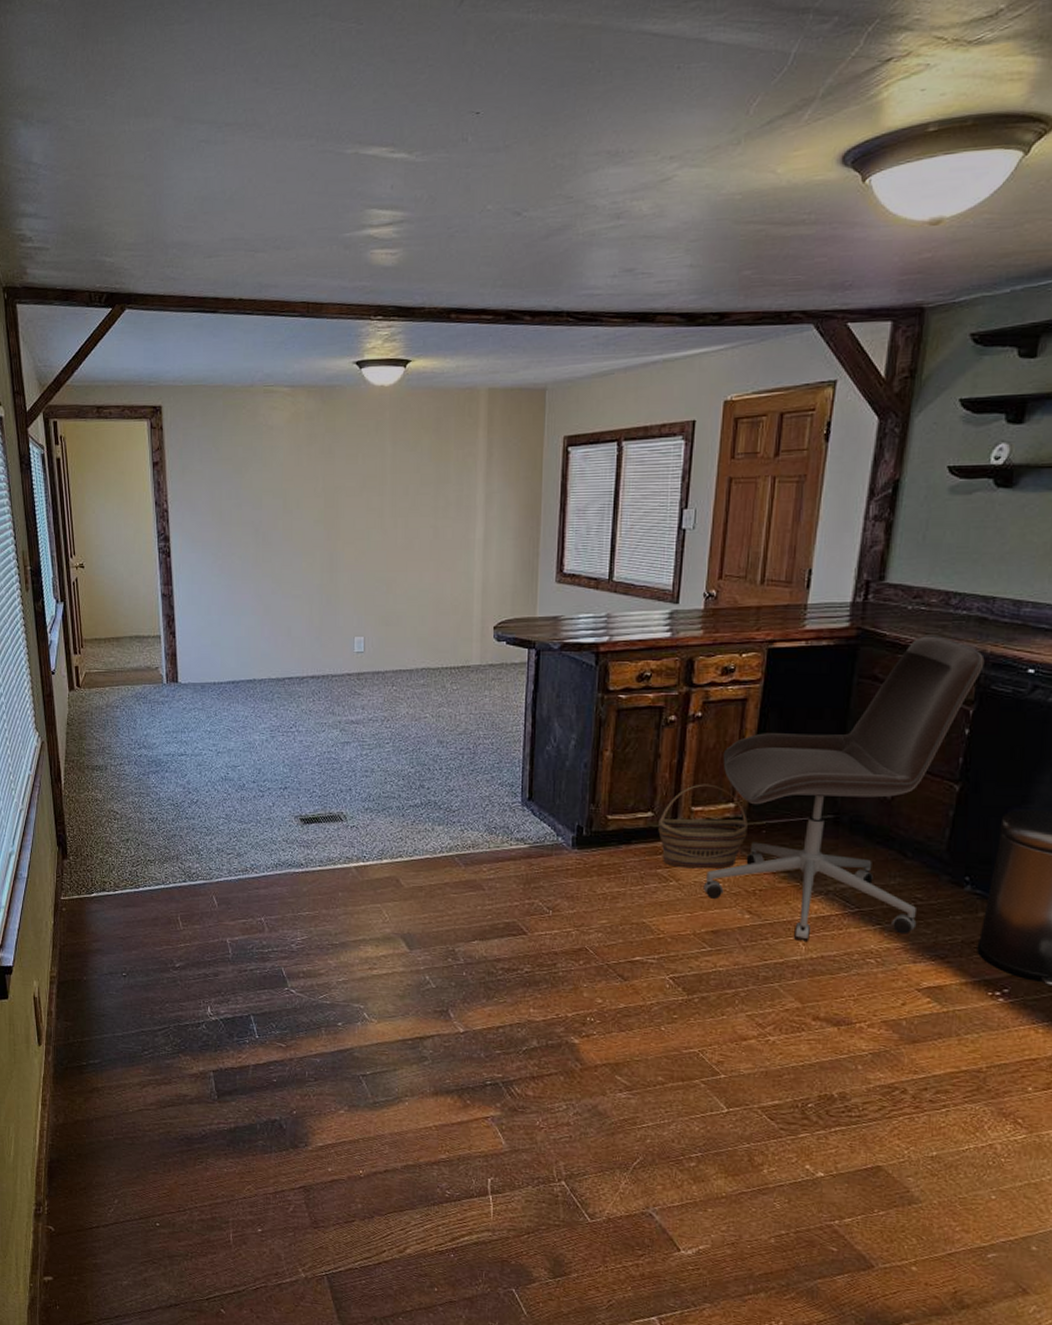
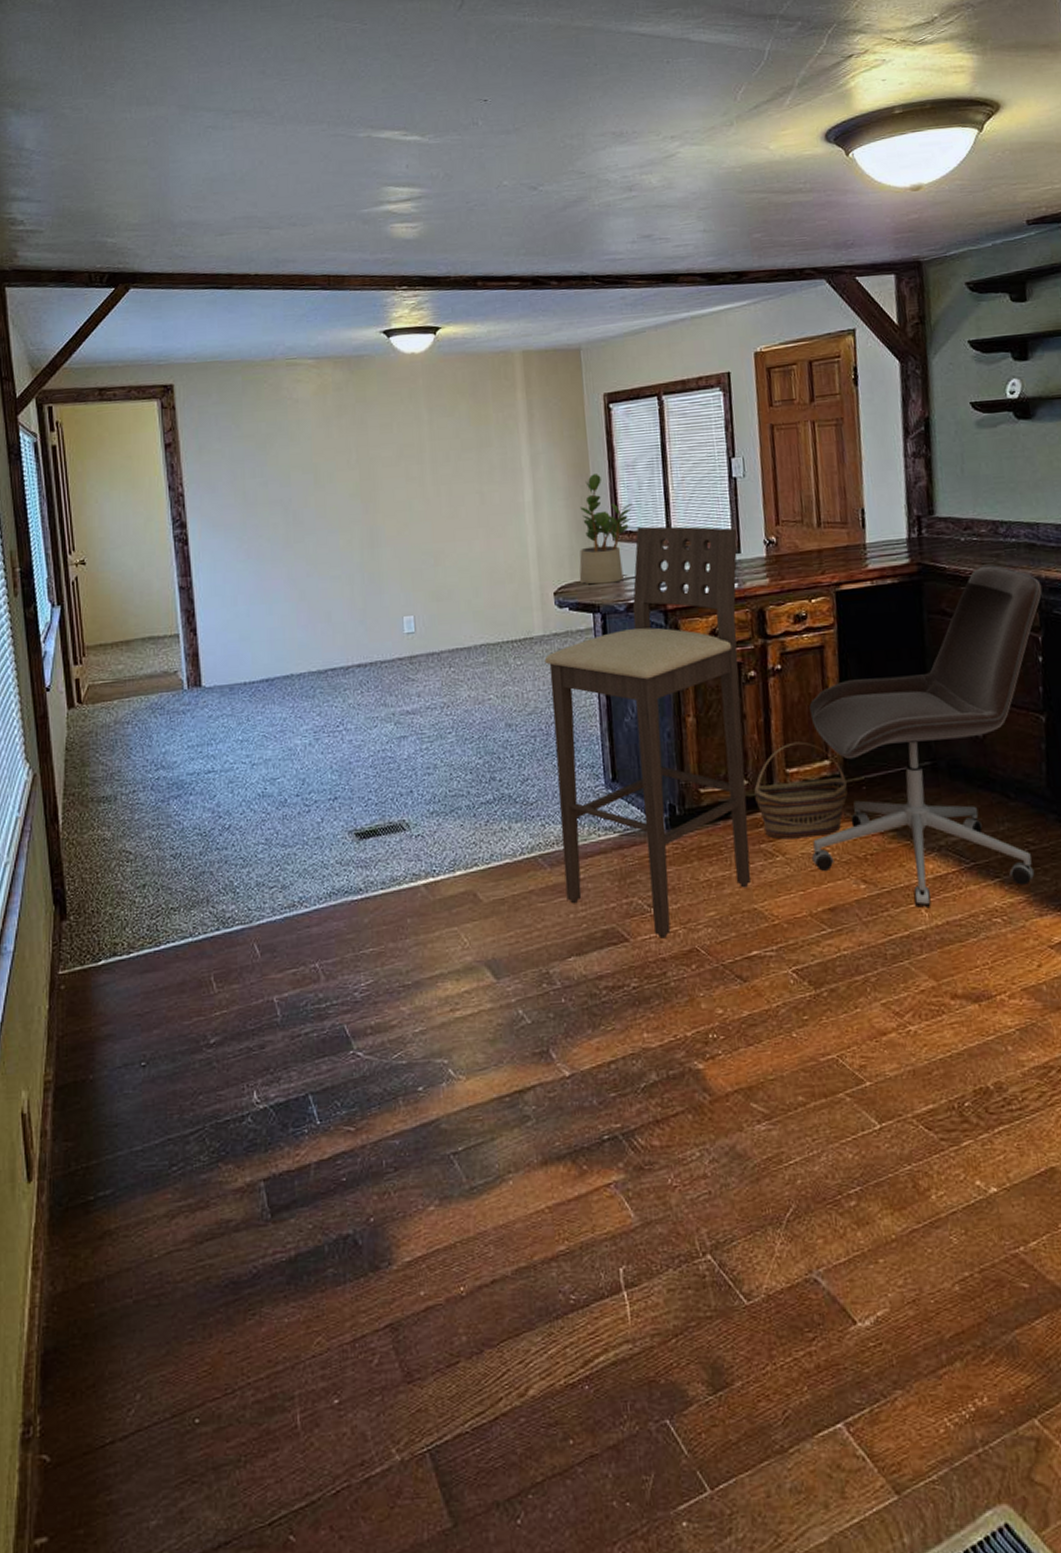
bar stool: none [476,571,679,936] -> present [544,526,751,939]
potted plant: none [519,516,579,622] -> present [579,474,633,585]

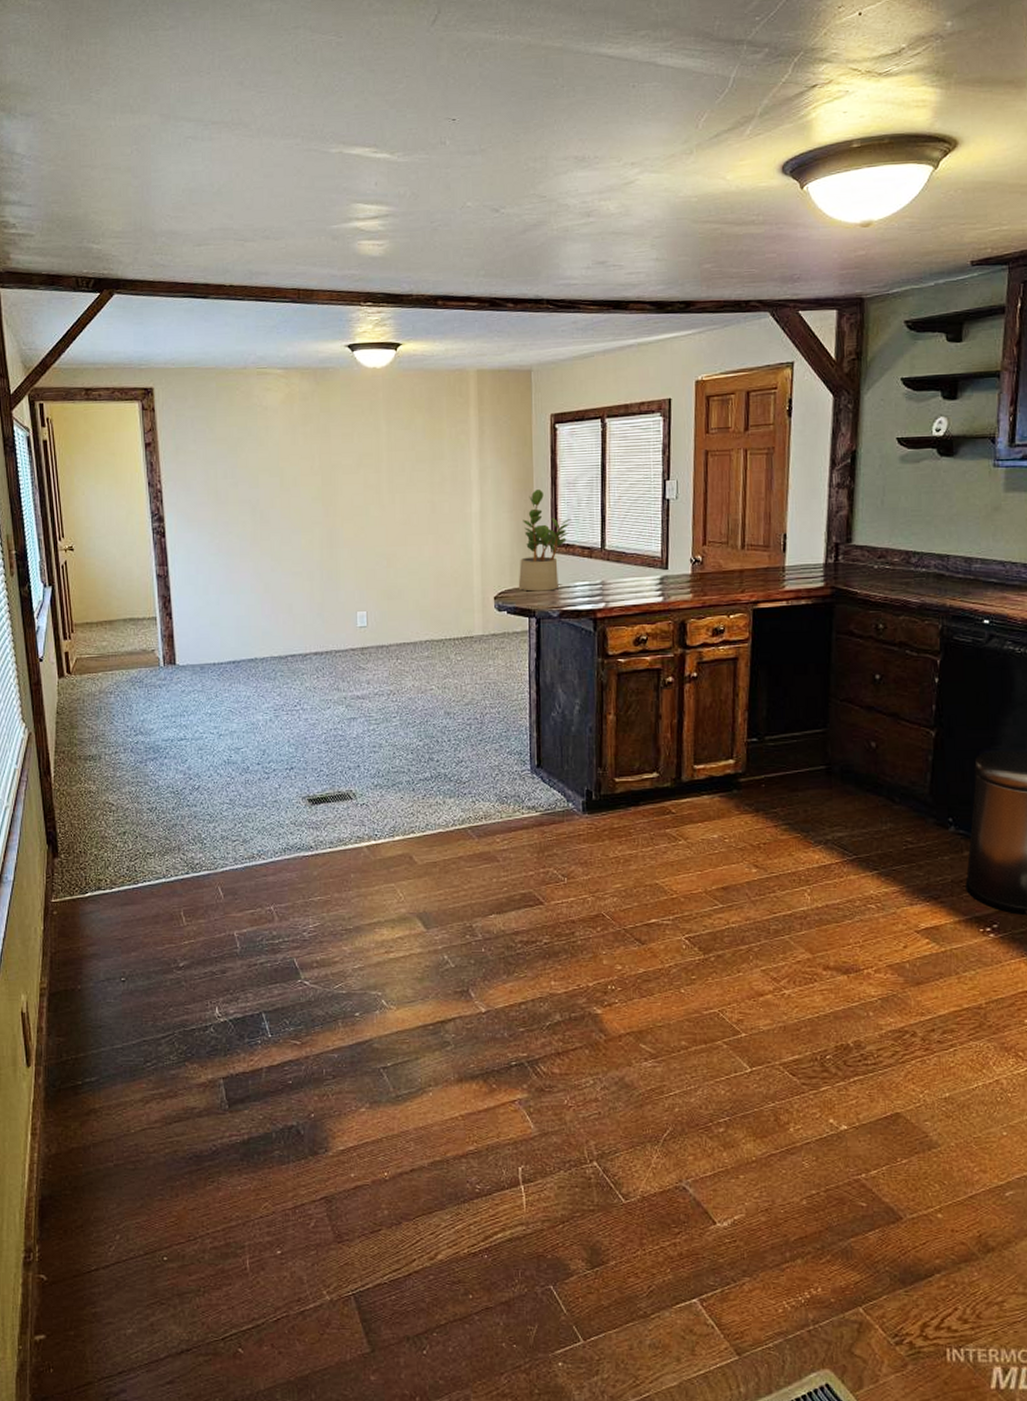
bar stool: present [544,526,751,939] -> none [482,540,667,904]
basket: present [754,741,848,840] -> none [664,742,748,826]
office chair: present [809,565,1042,908] -> none [711,592,946,892]

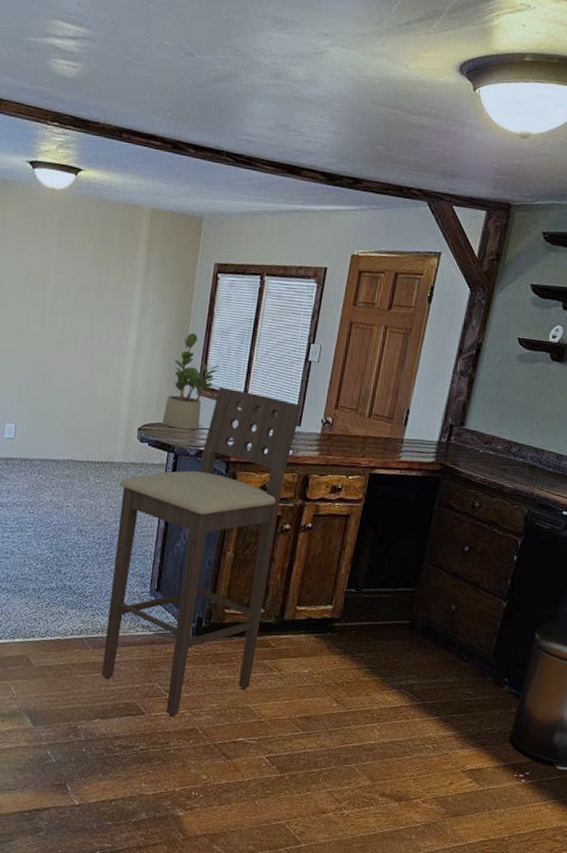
bar stool: none [482,540,667,904] -> present [101,386,302,717]

